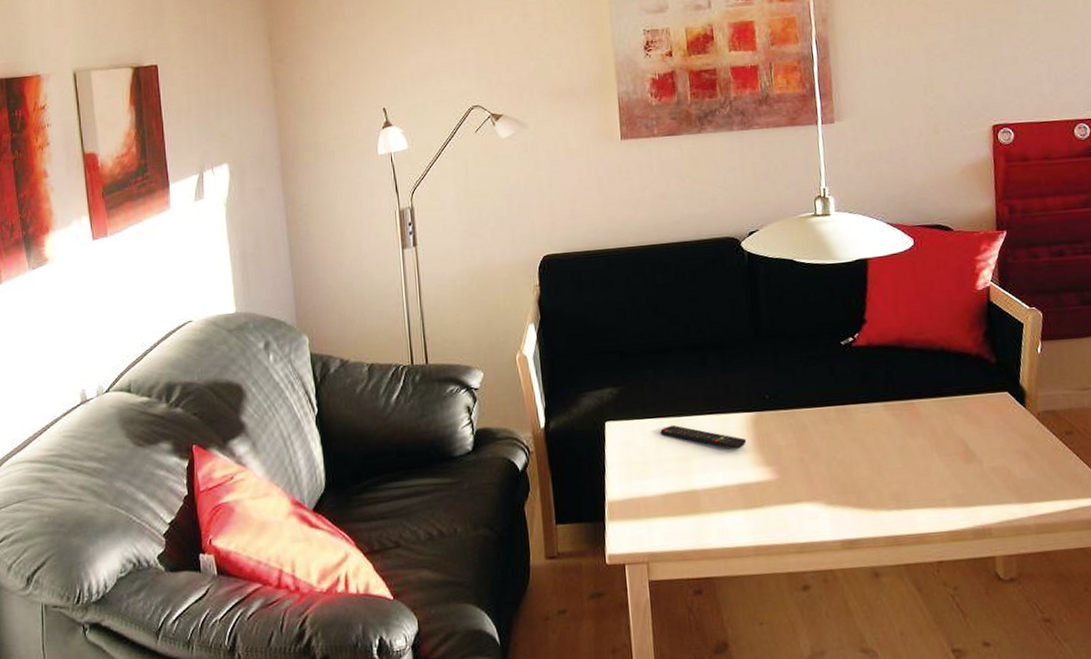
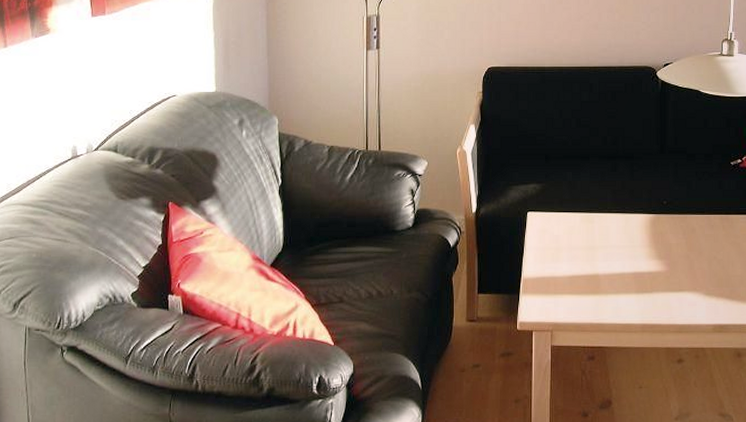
remote control: present [660,425,747,449] -> none [573,219,644,243]

